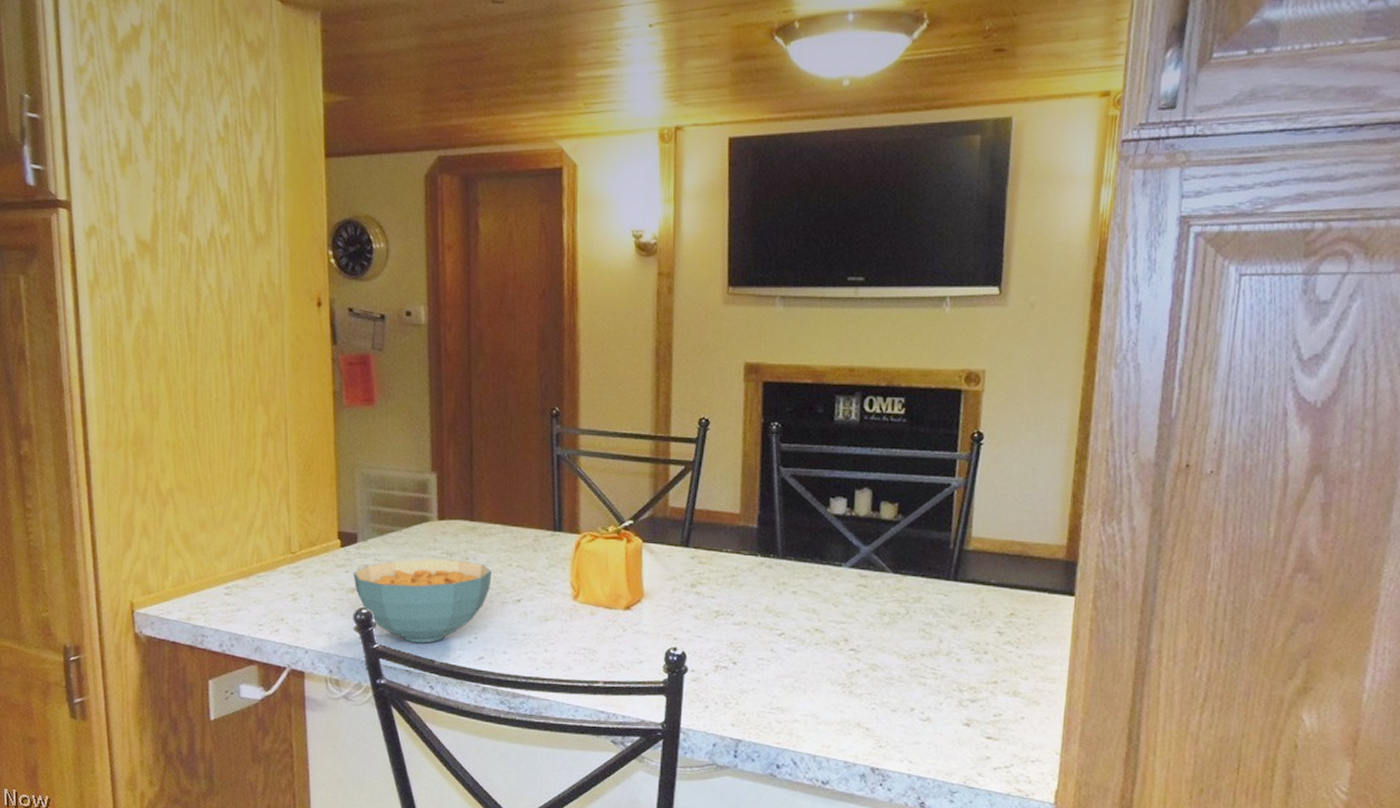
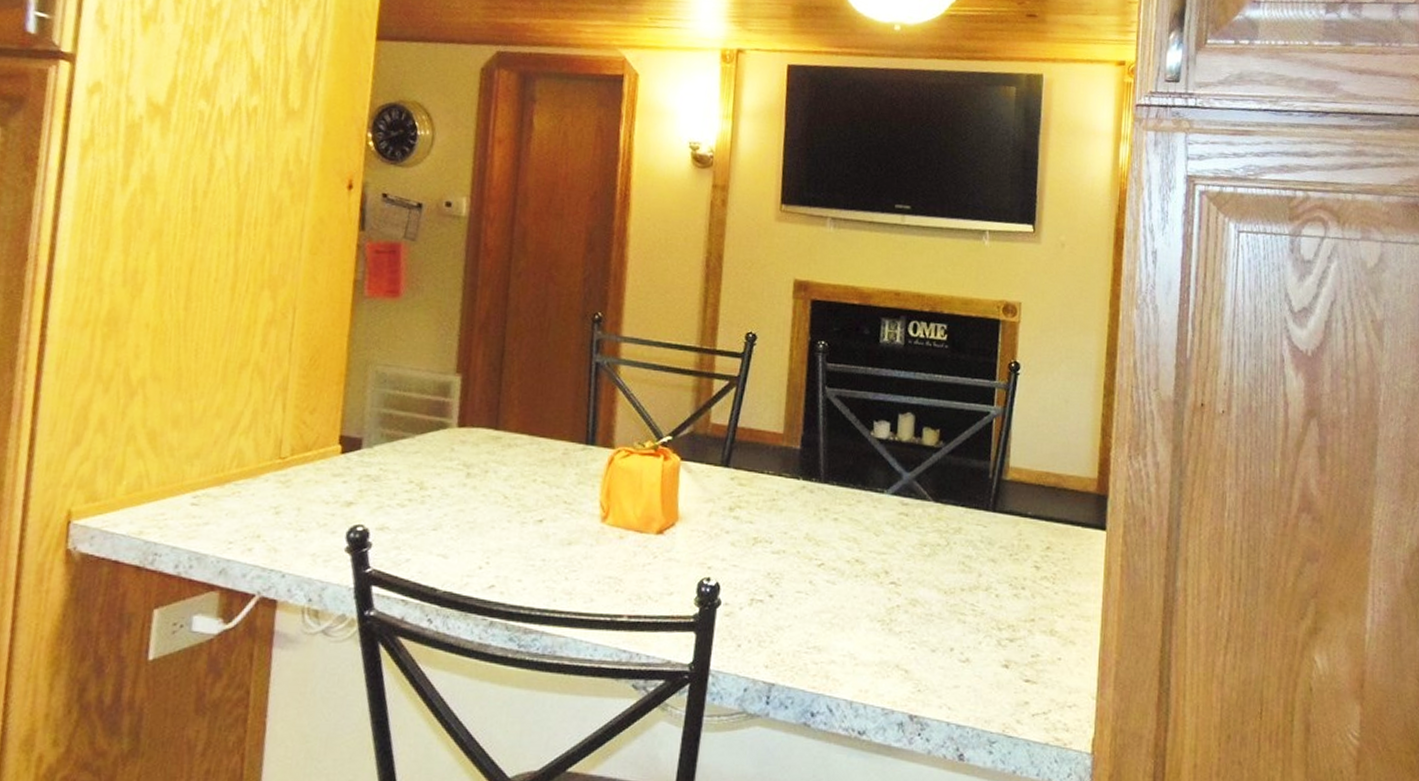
cereal bowl: present [353,559,492,643] -> none [351,470,513,568]

